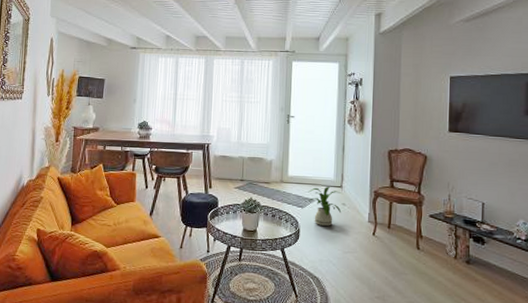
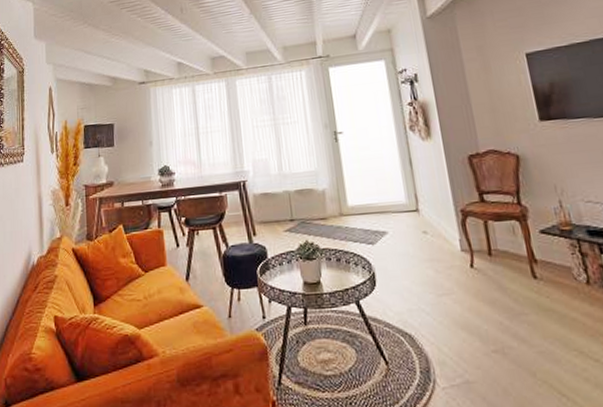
house plant: present [308,186,343,226] -> none [376,211,424,264]

